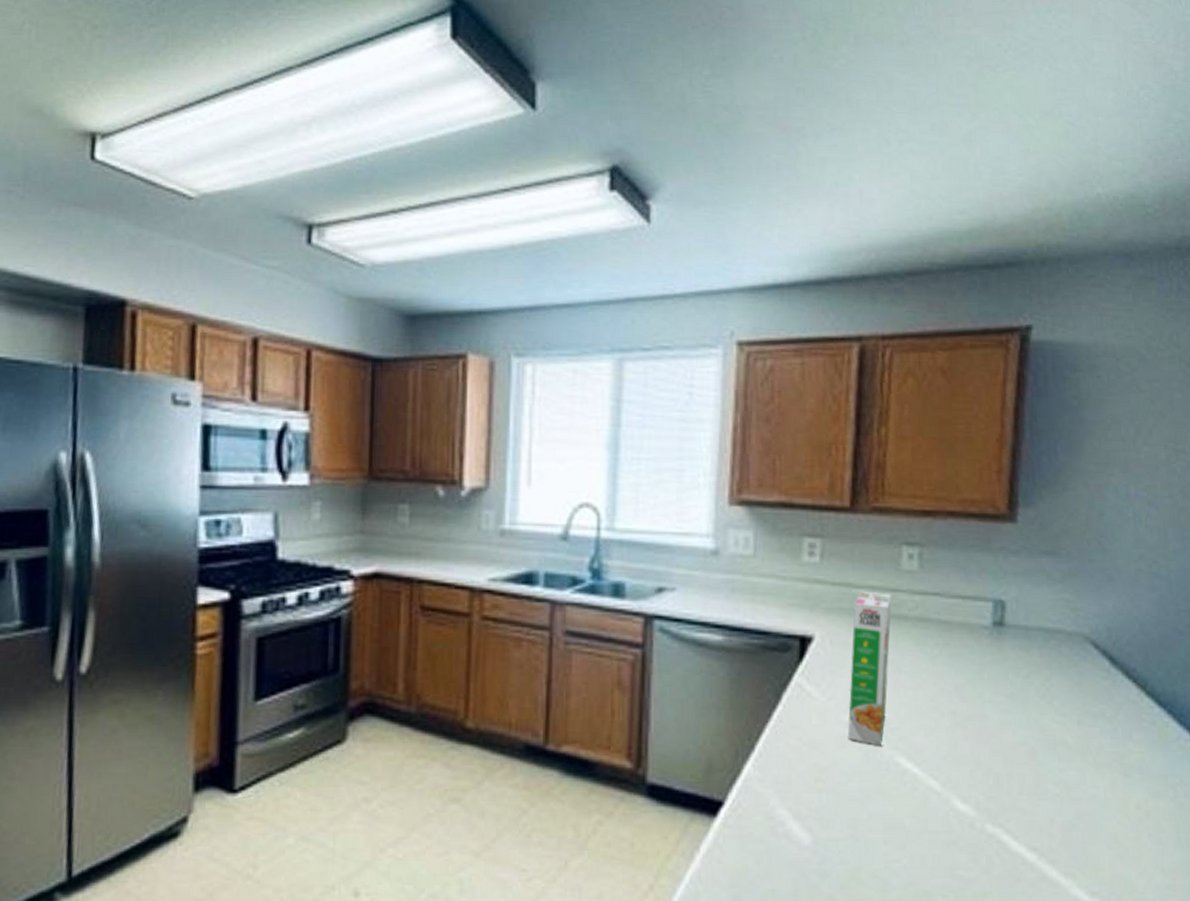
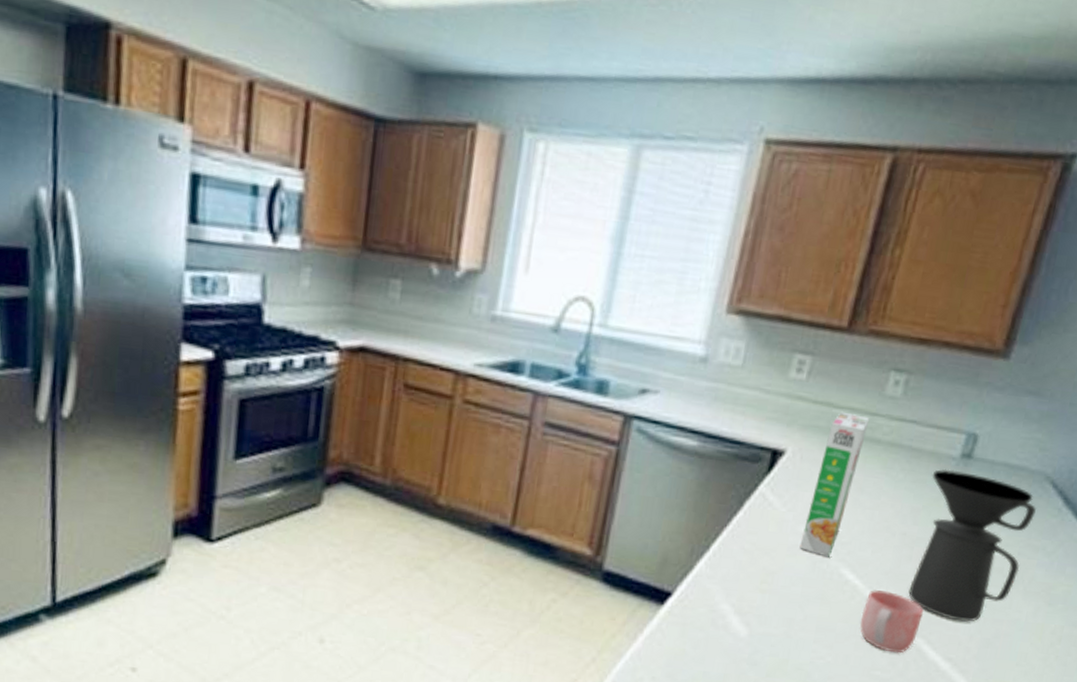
mug: none [928,778,995,847] -> present [859,590,925,654]
coffee maker: none [968,639,1084,804] -> present [908,469,1036,622]

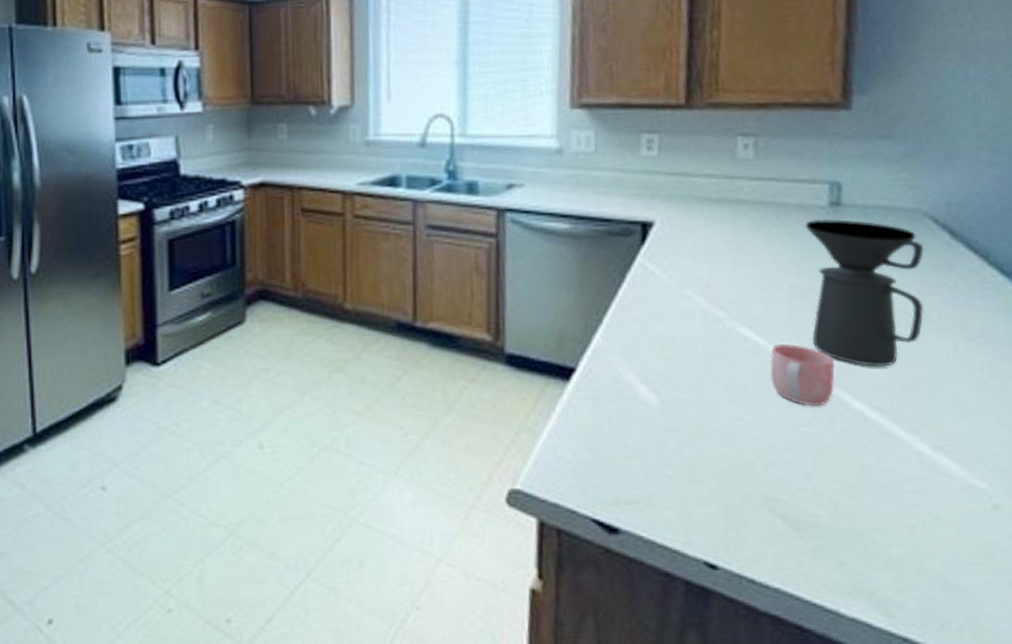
cereal box: present [799,411,870,558] -> none [689,179,729,317]

